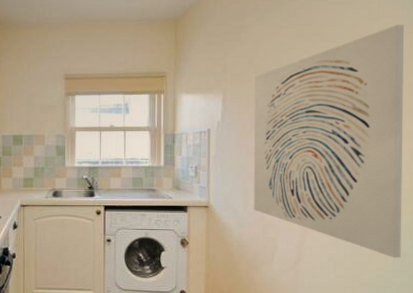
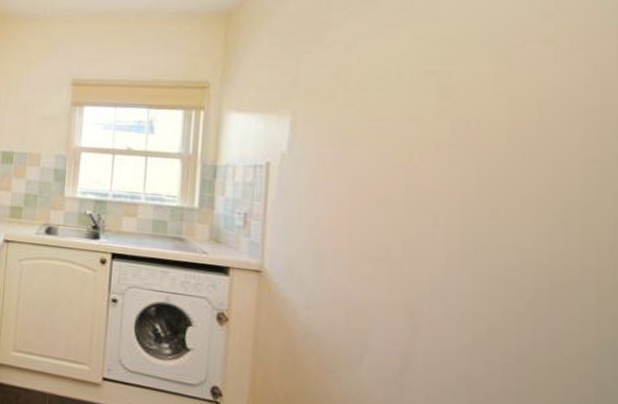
wall art: present [253,24,405,258] -> none [332,23,607,395]

